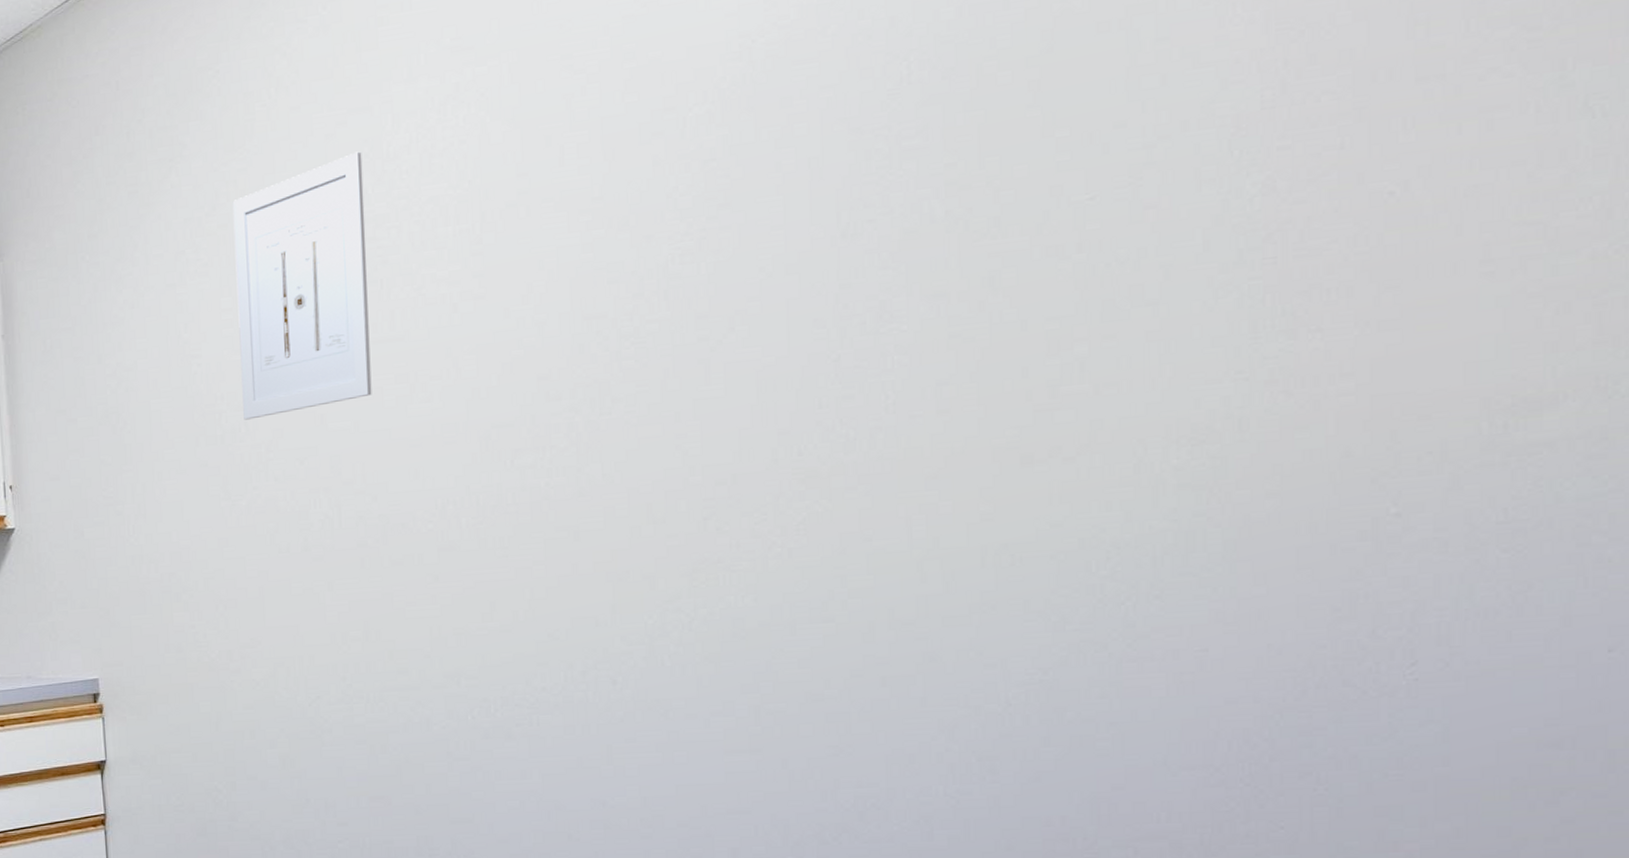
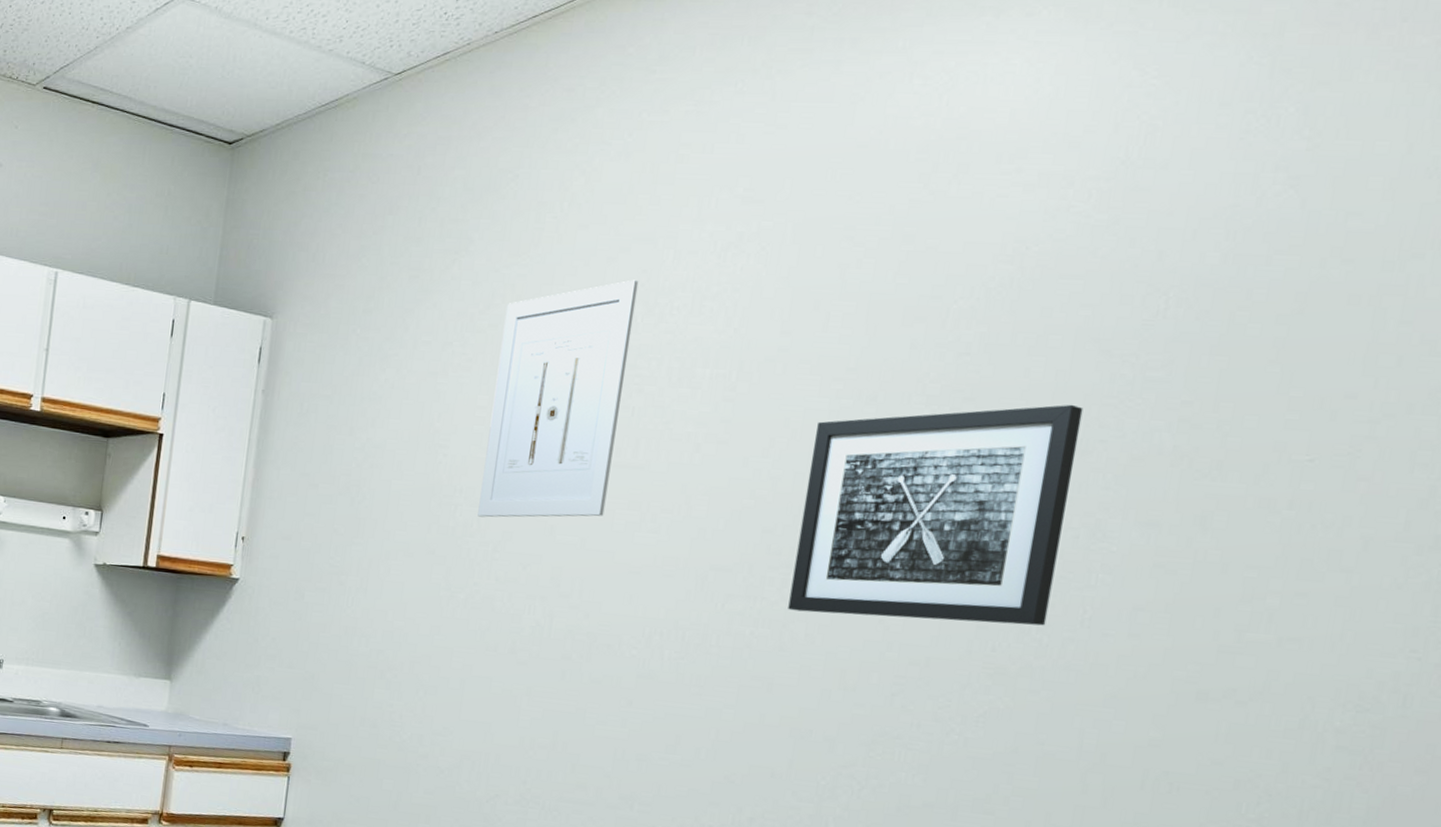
wall art: none [572,189,849,454] -> present [788,404,1084,626]

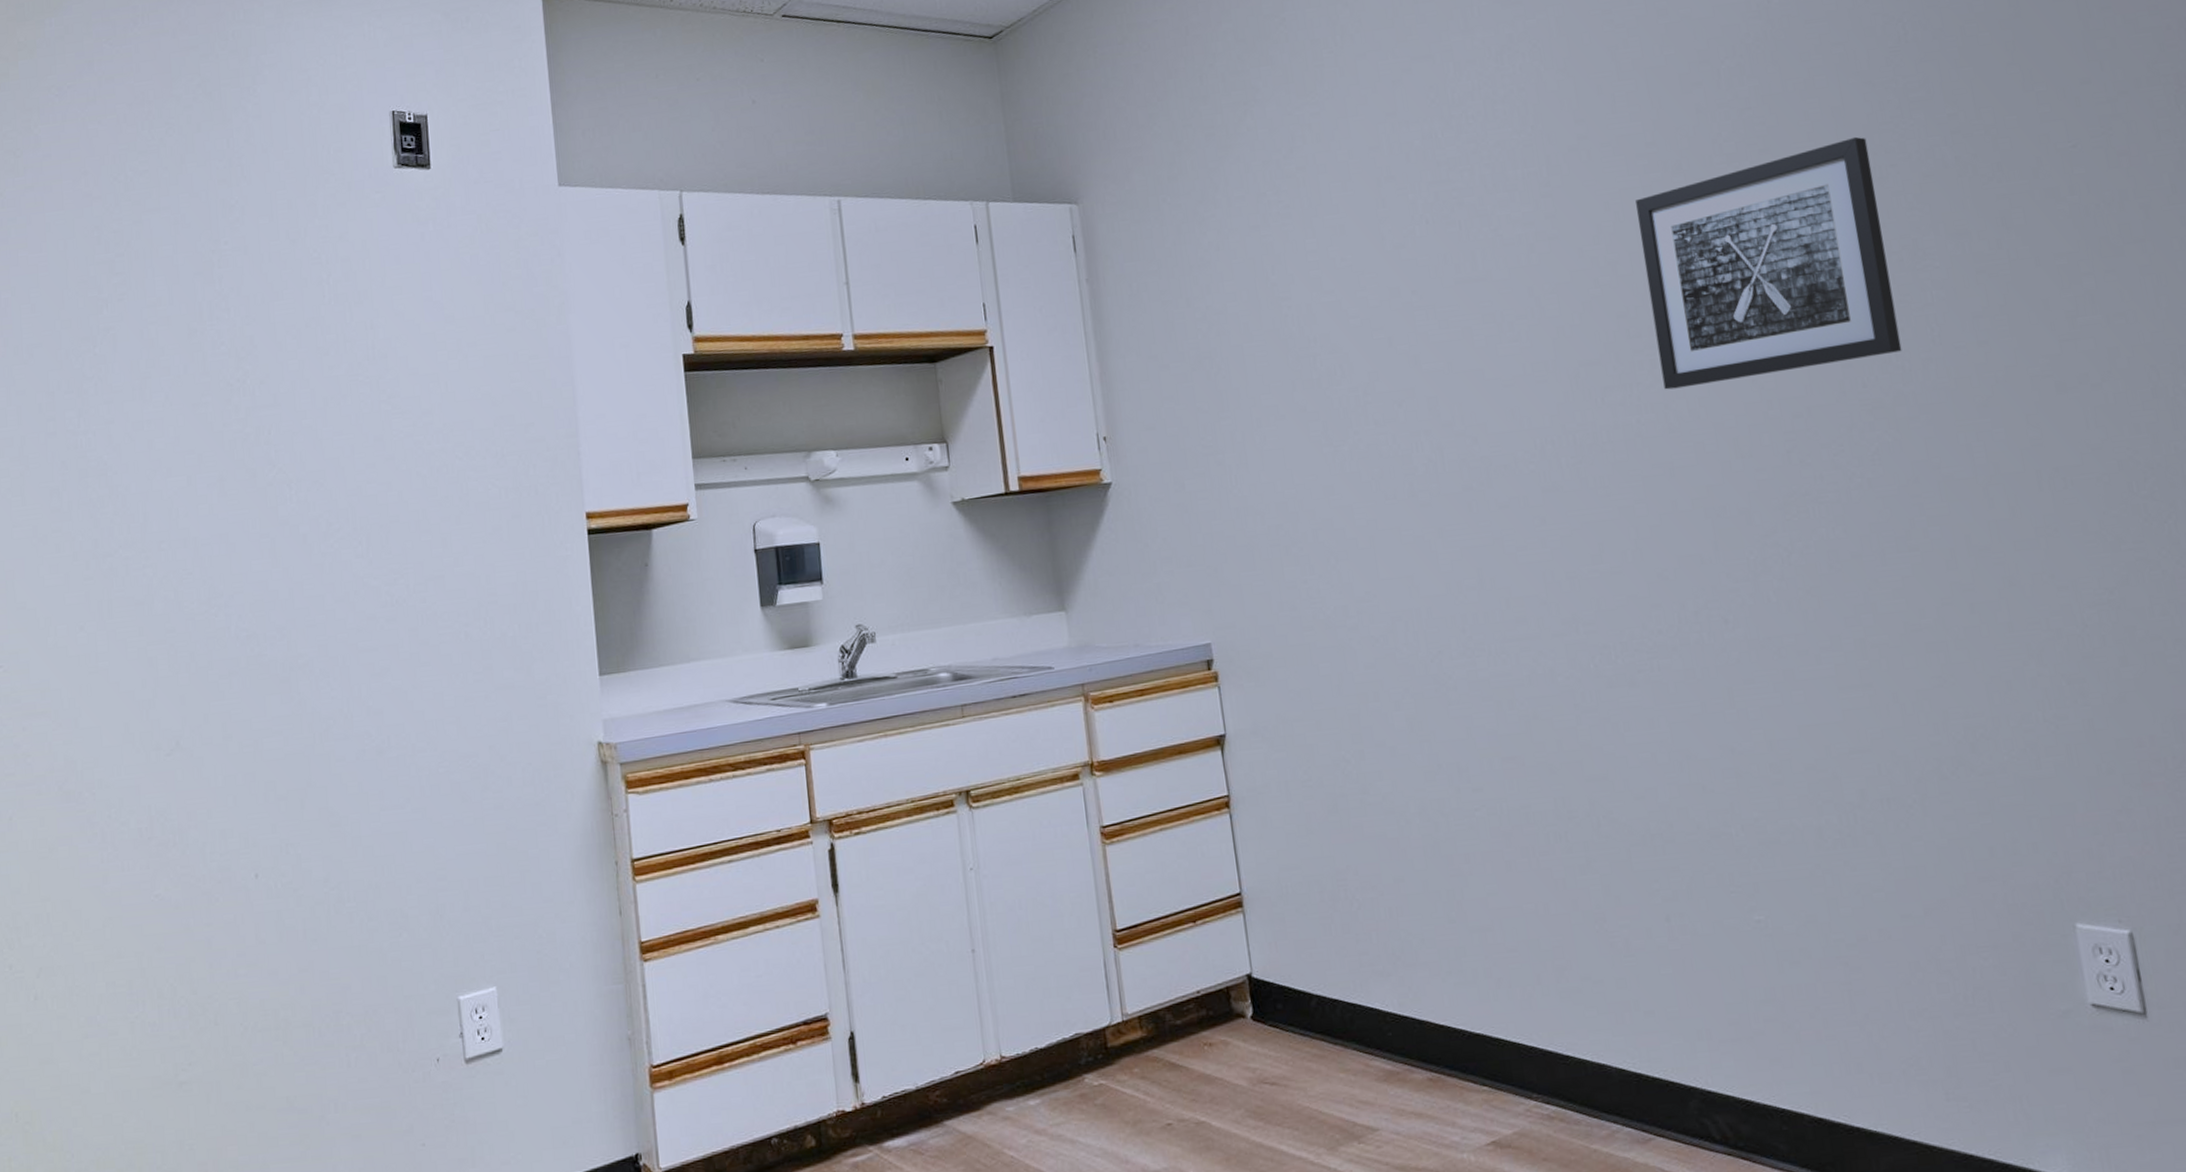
wall art: present [477,279,639,518] -> none [1308,97,1462,363]

